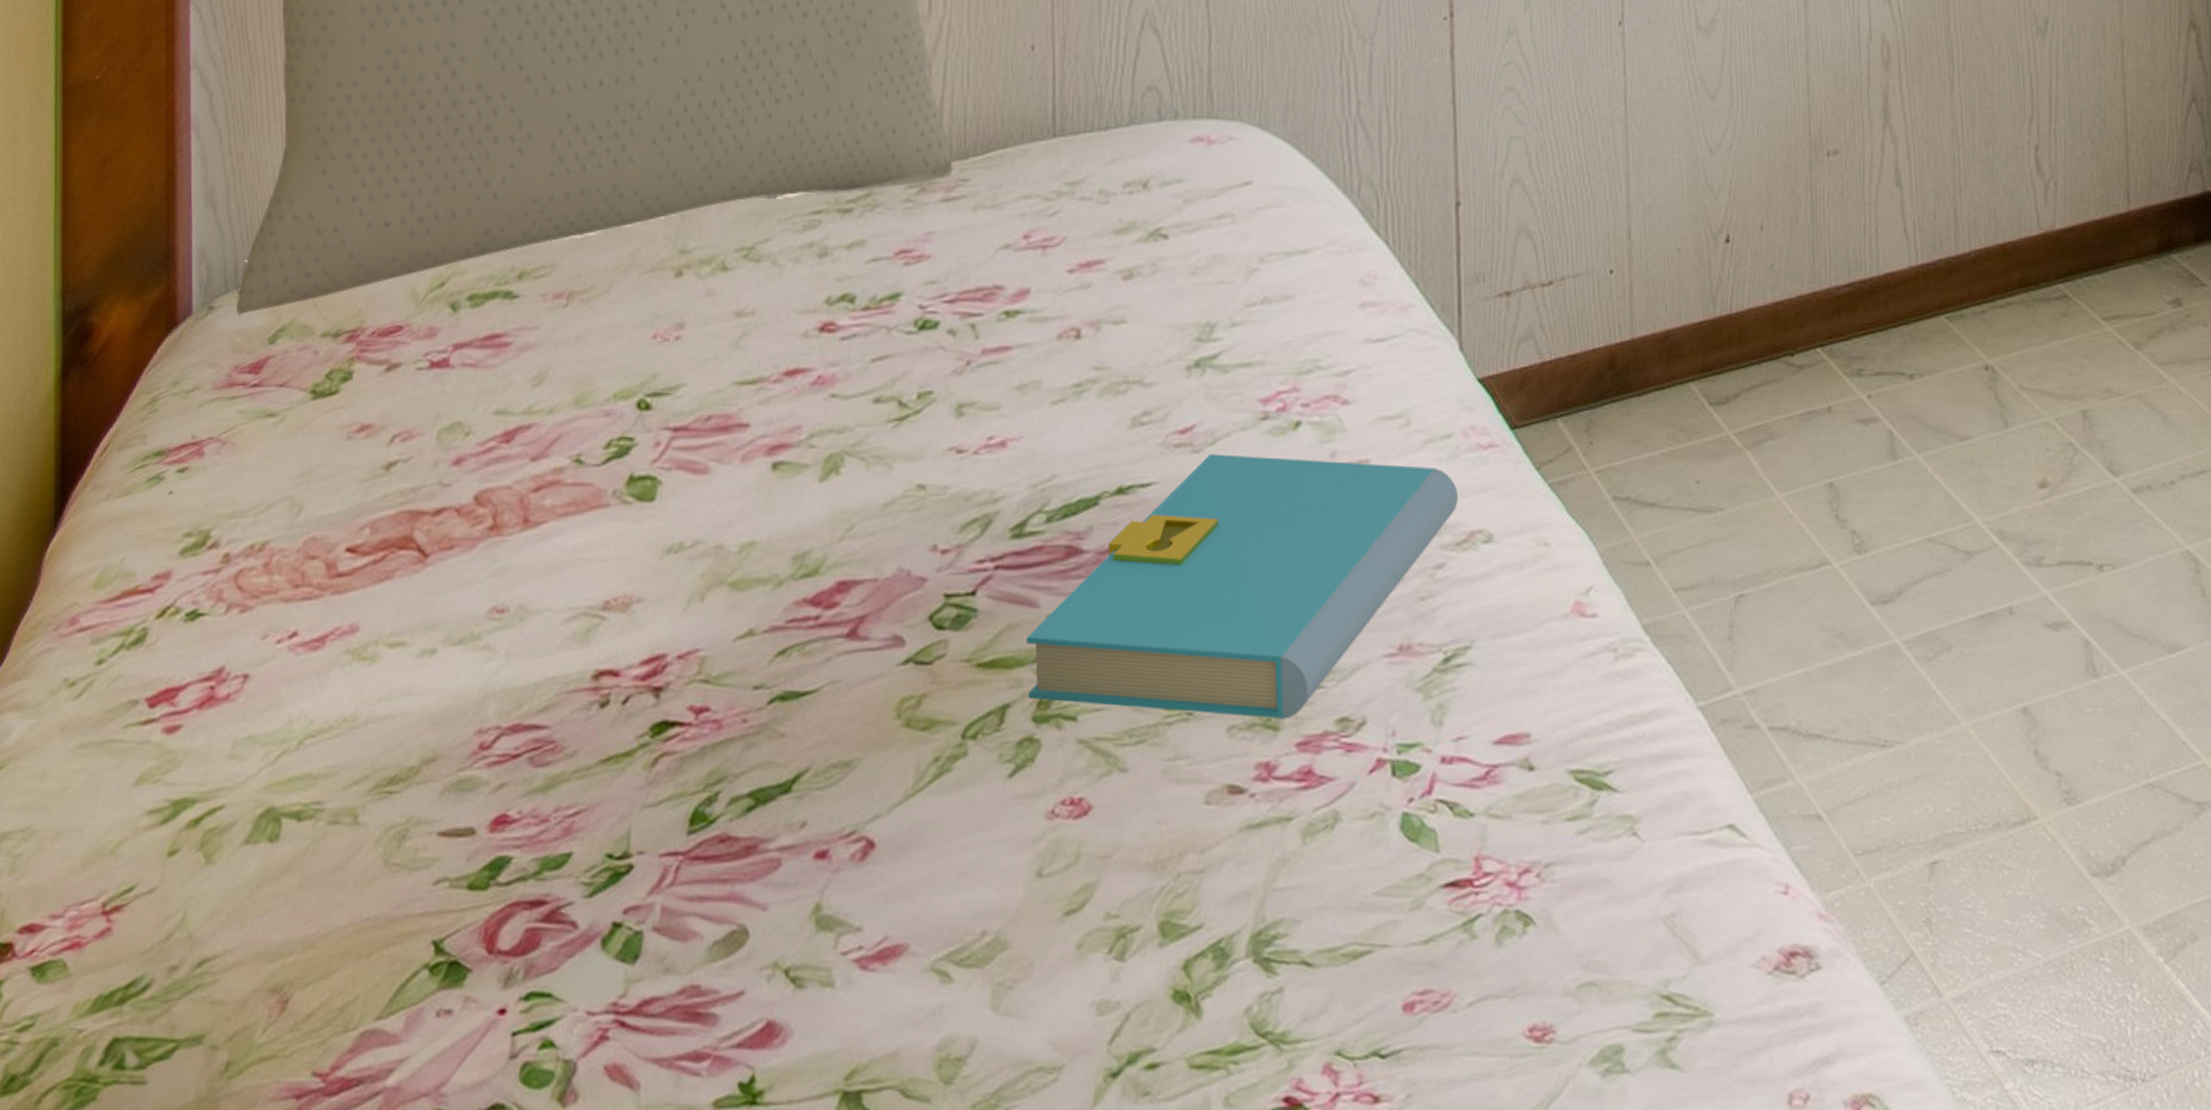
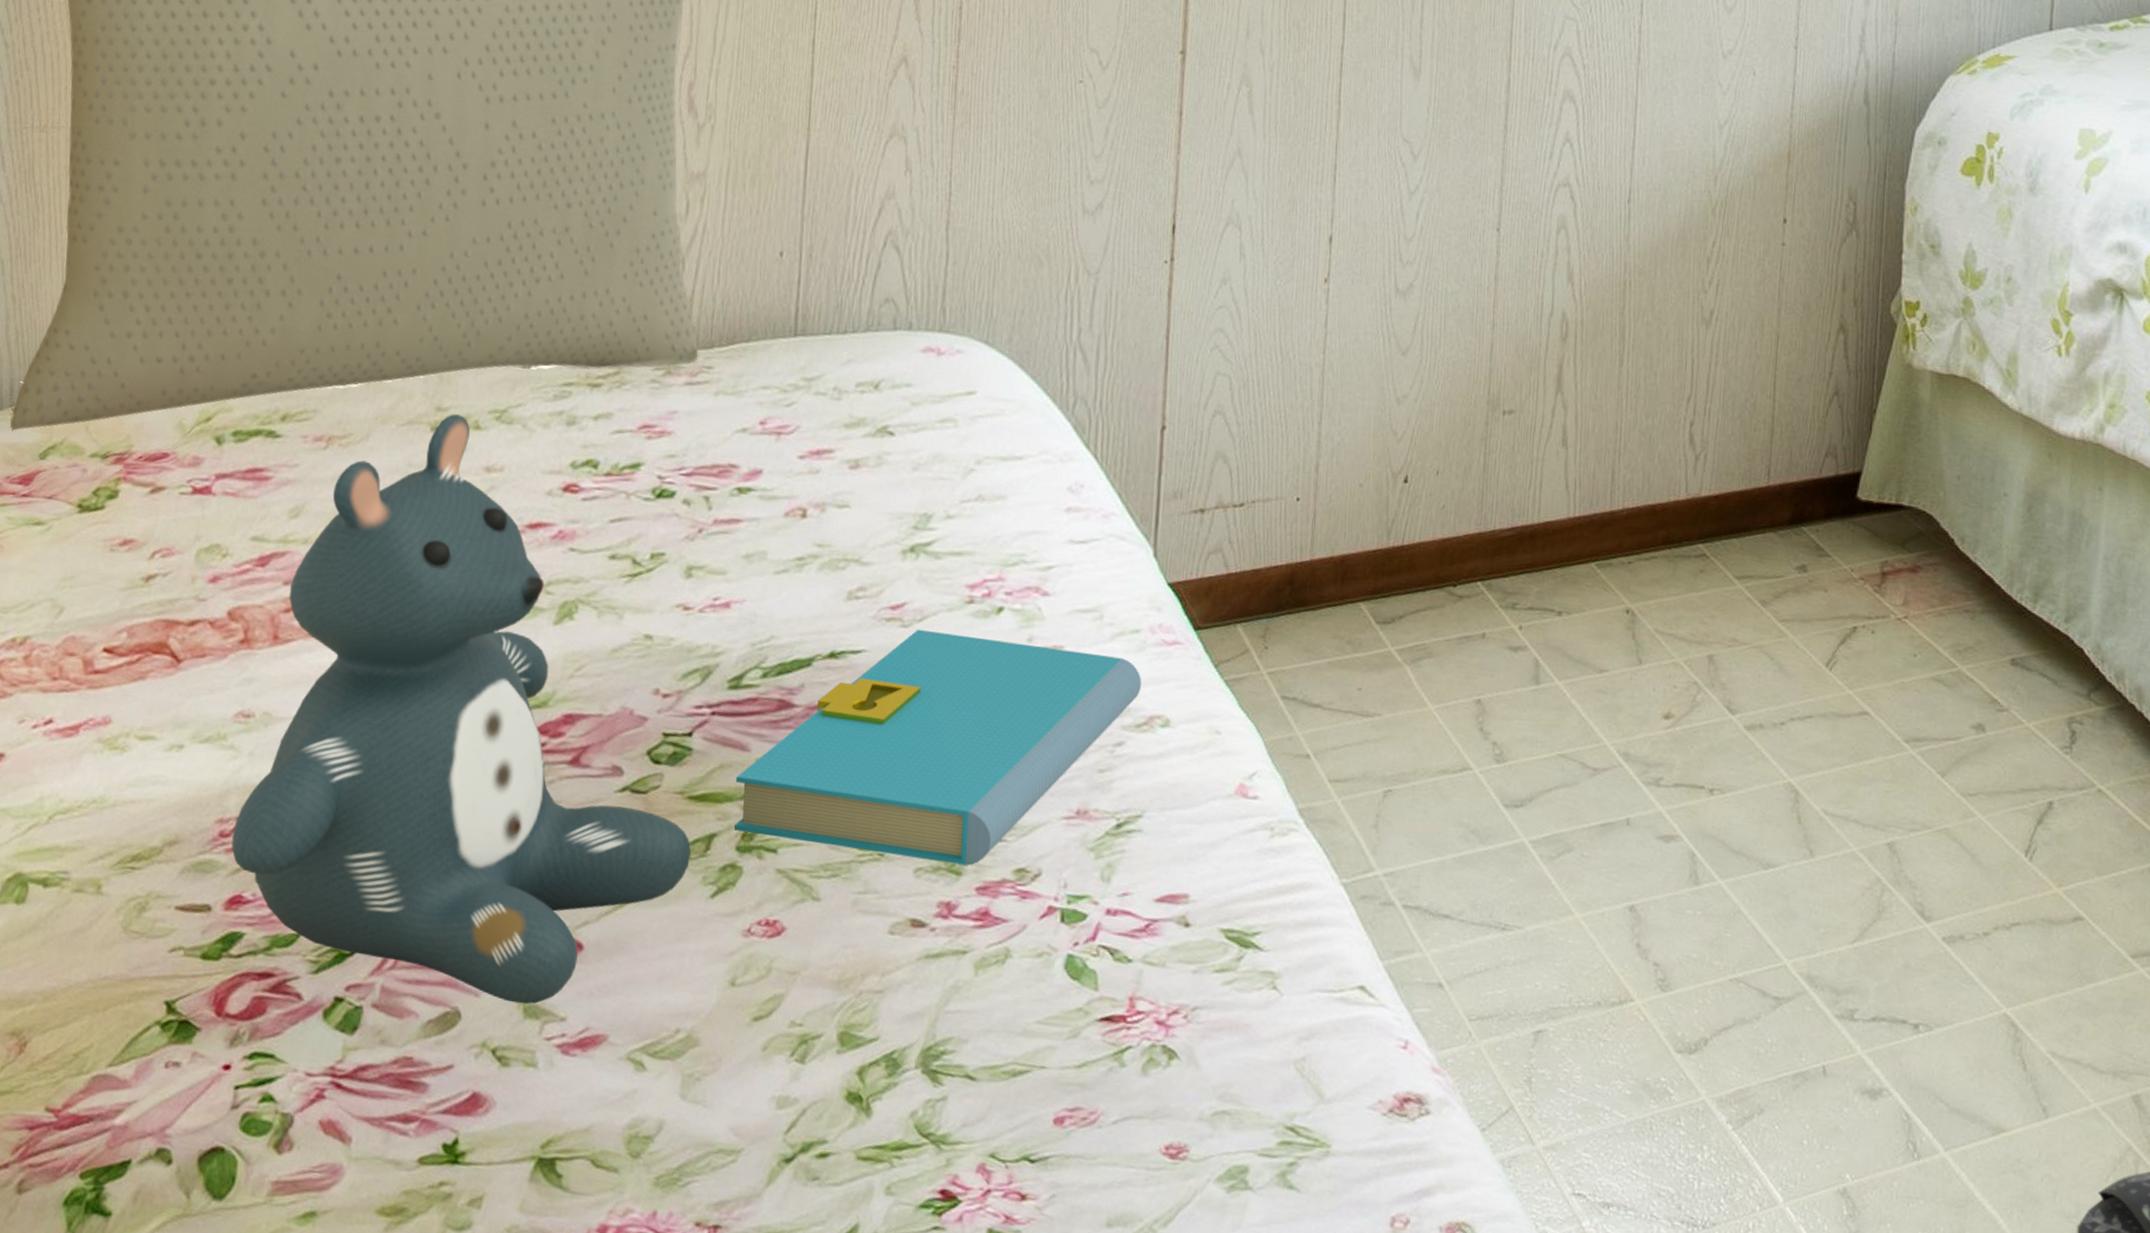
stuffed animal: none [493,256,983,915] -> present [231,414,691,1004]

